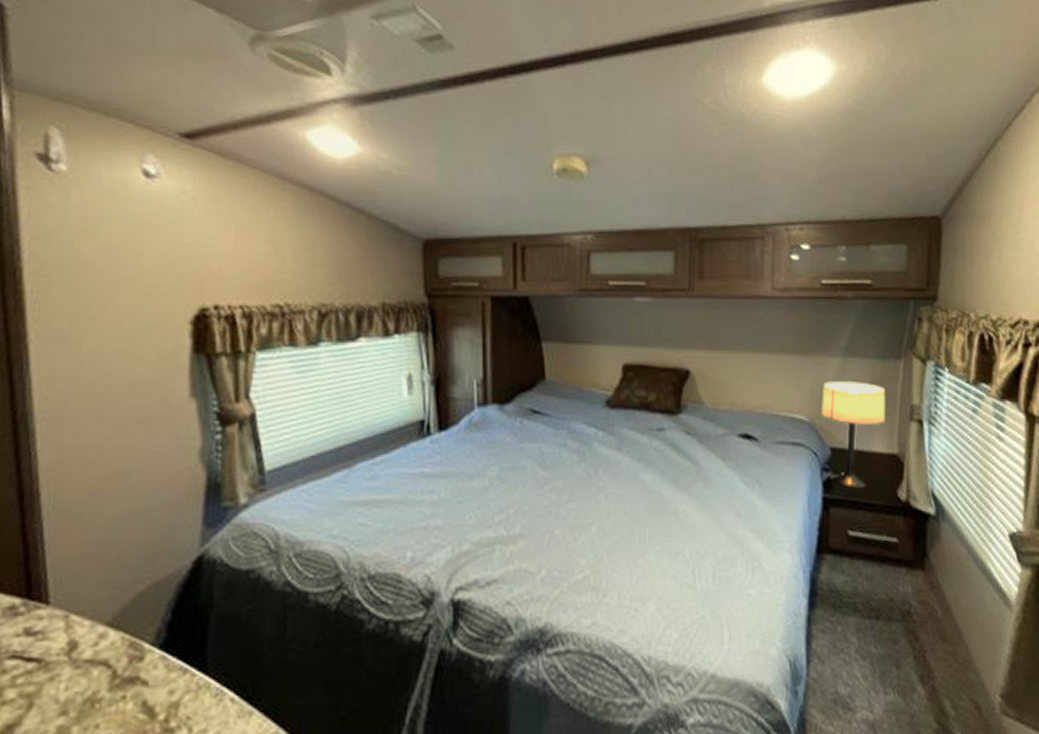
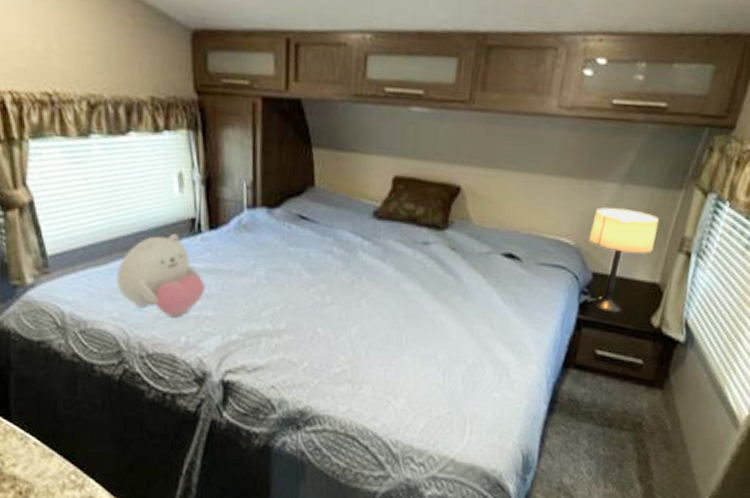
plush toy: none [338,438,434,529] -> present [116,234,205,316]

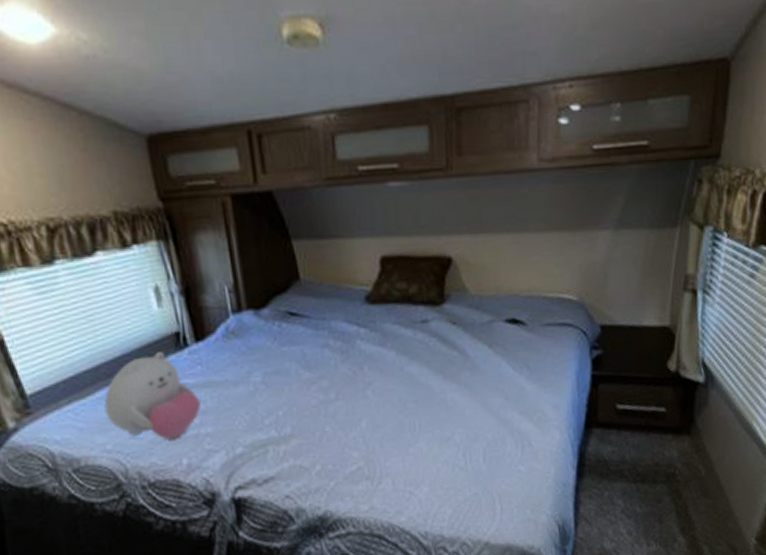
table lamp: present [588,207,659,313] -> none [590,255,659,365]

